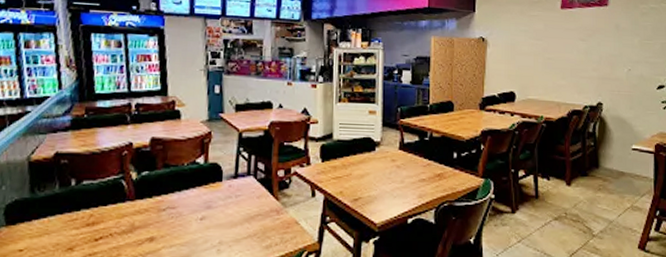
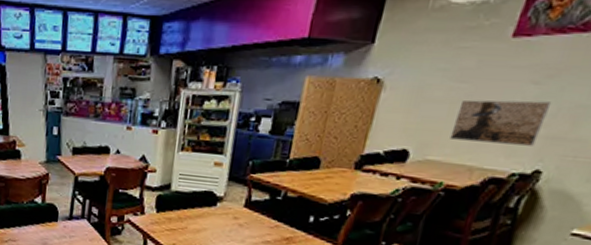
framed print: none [540,52,595,85] -> present [450,100,552,146]

